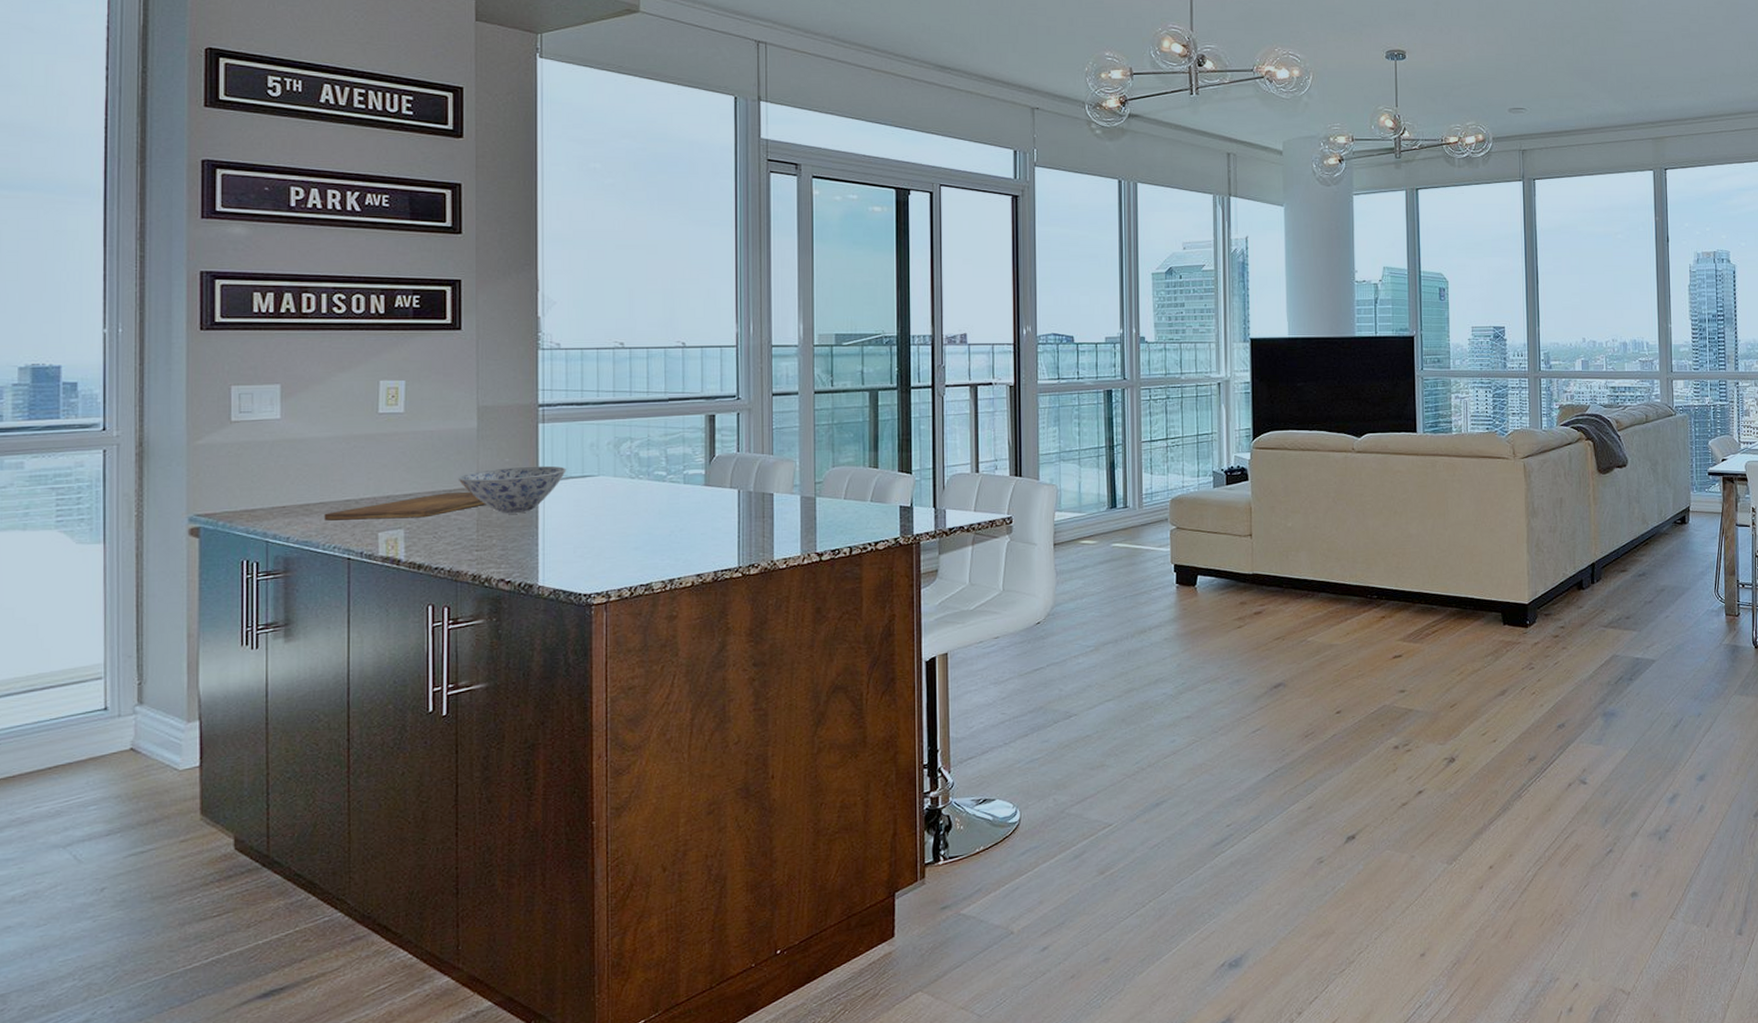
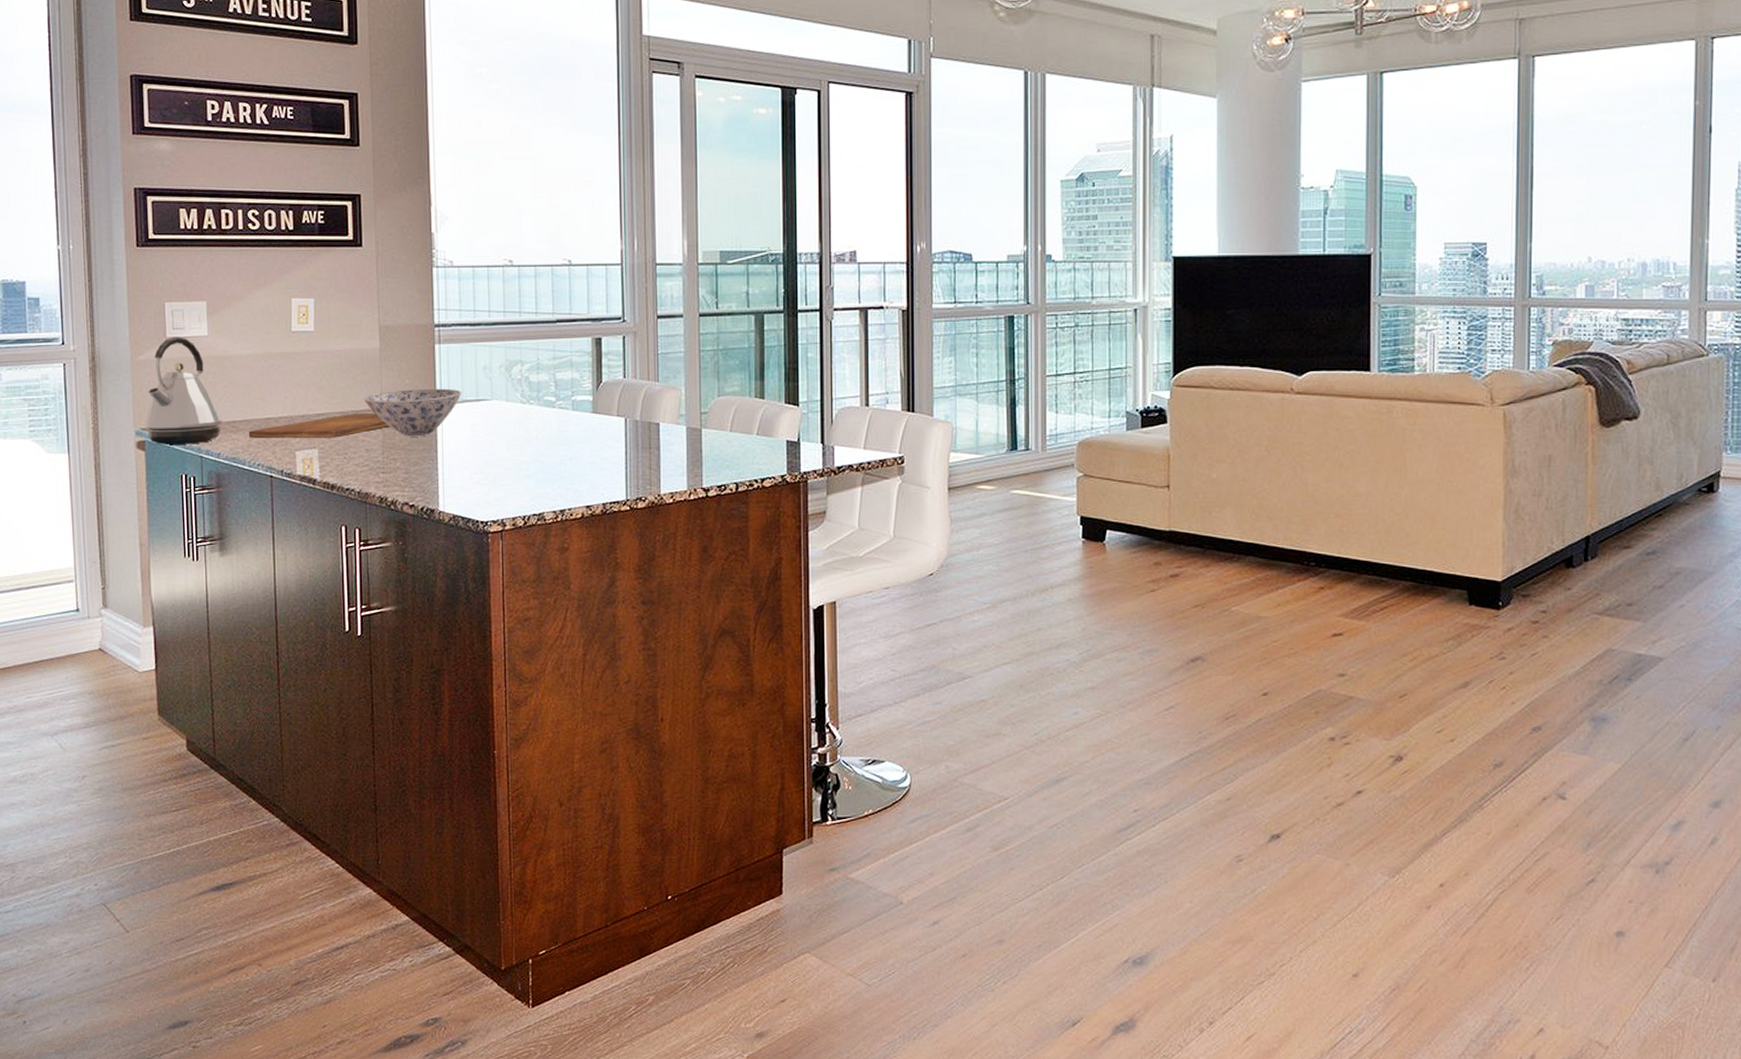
kettle: none [200,420,294,530] -> present [145,336,223,444]

